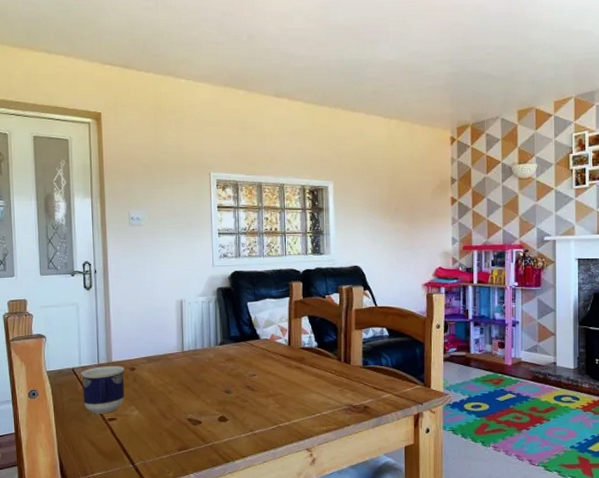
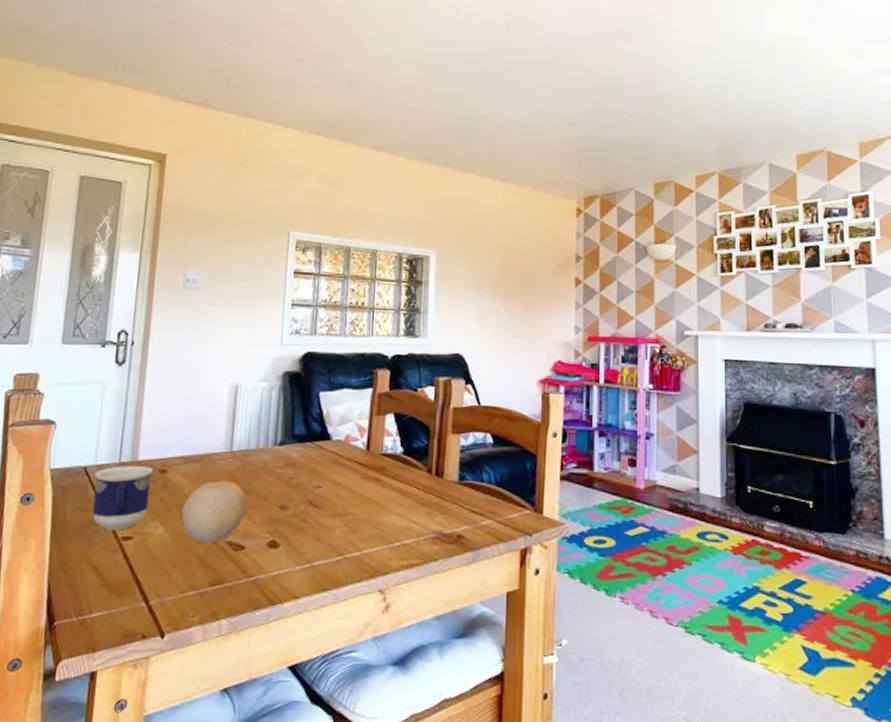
fruit: none [151,374,199,421] -> present [181,480,247,544]

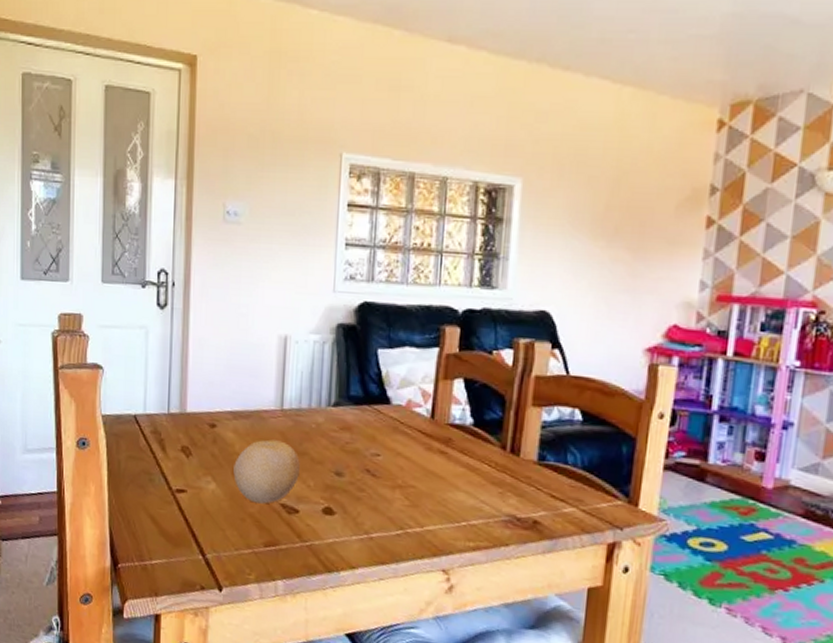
cup: present [92,466,153,530] -> none [145,416,203,482]

